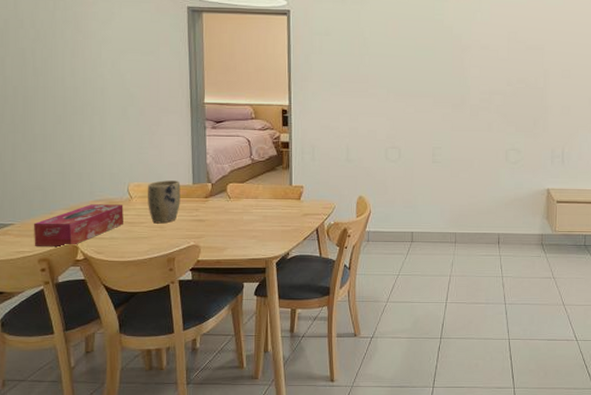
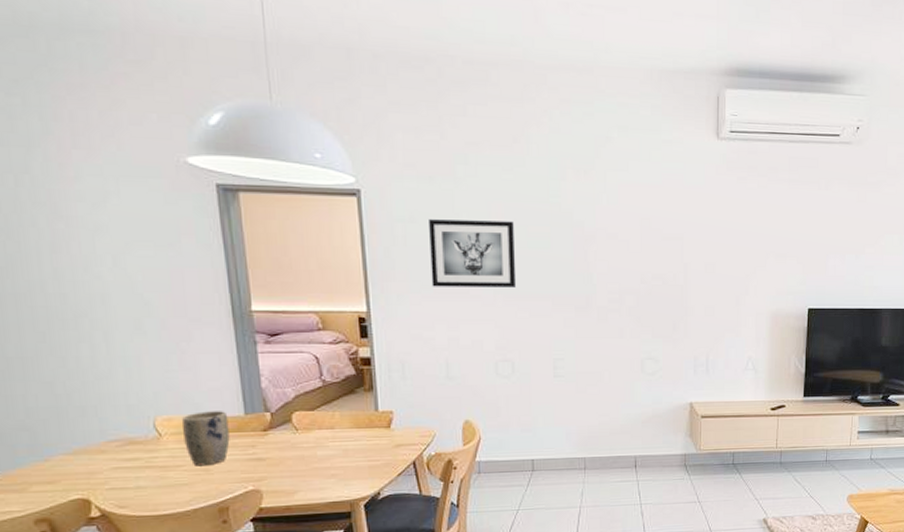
tissue box: present [33,204,124,247] -> none [20,444,152,504]
wall art: none [339,33,406,88] -> present [429,219,517,287]

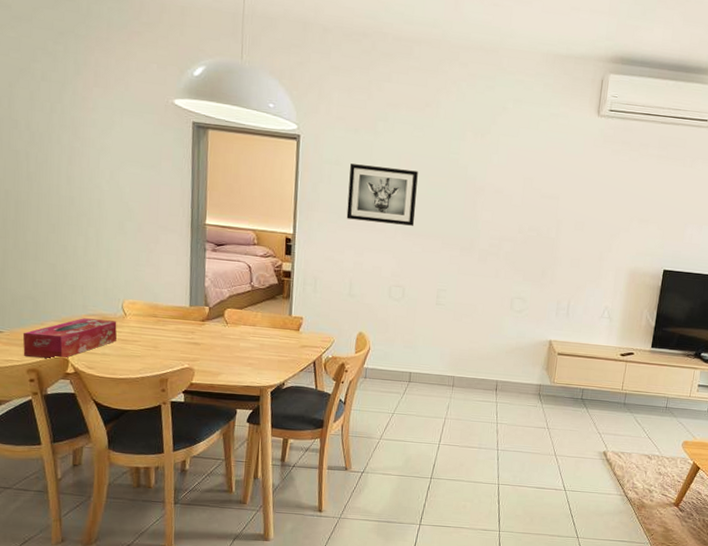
tissue box: none [20,444,152,504] -> present [22,318,117,359]
plant pot: present [182,411,230,466] -> none [142,300,177,344]

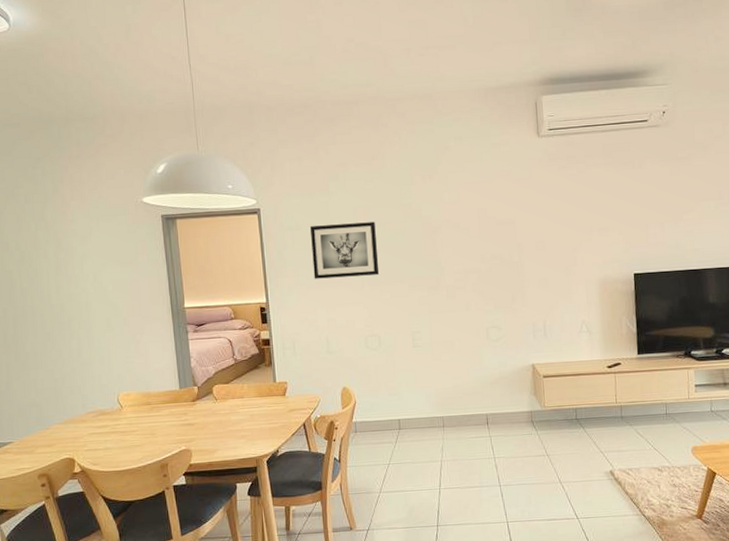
tissue box: present [22,318,117,359] -> none [31,415,116,462]

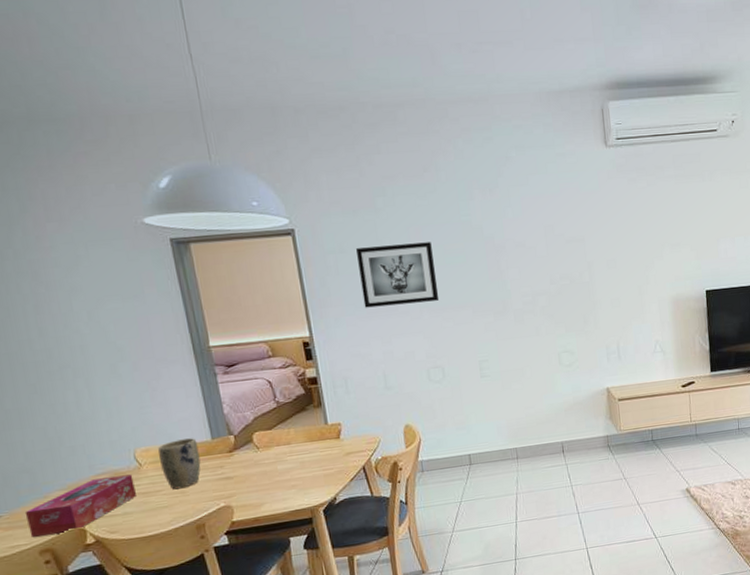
tissue box: none [31,415,116,462] -> present [24,474,136,537]
plant pot: none [137,386,169,431] -> present [158,438,201,490]

